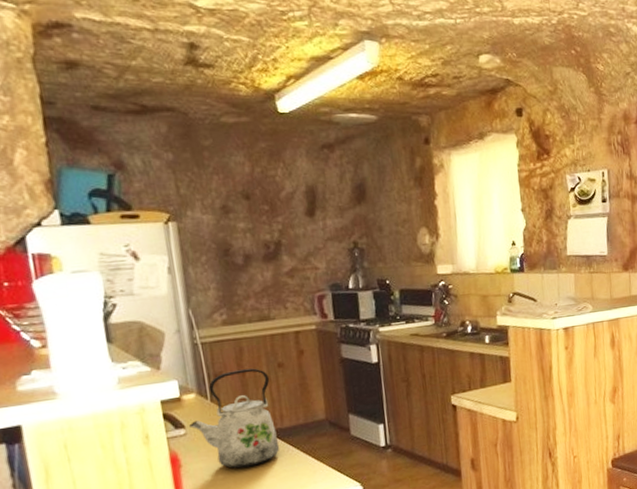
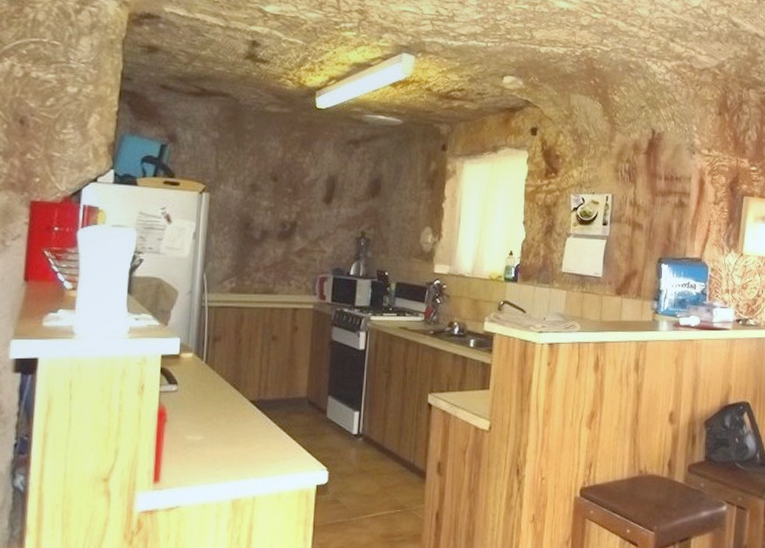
kettle: present [189,368,280,469] -> none [182,337,262,433]

